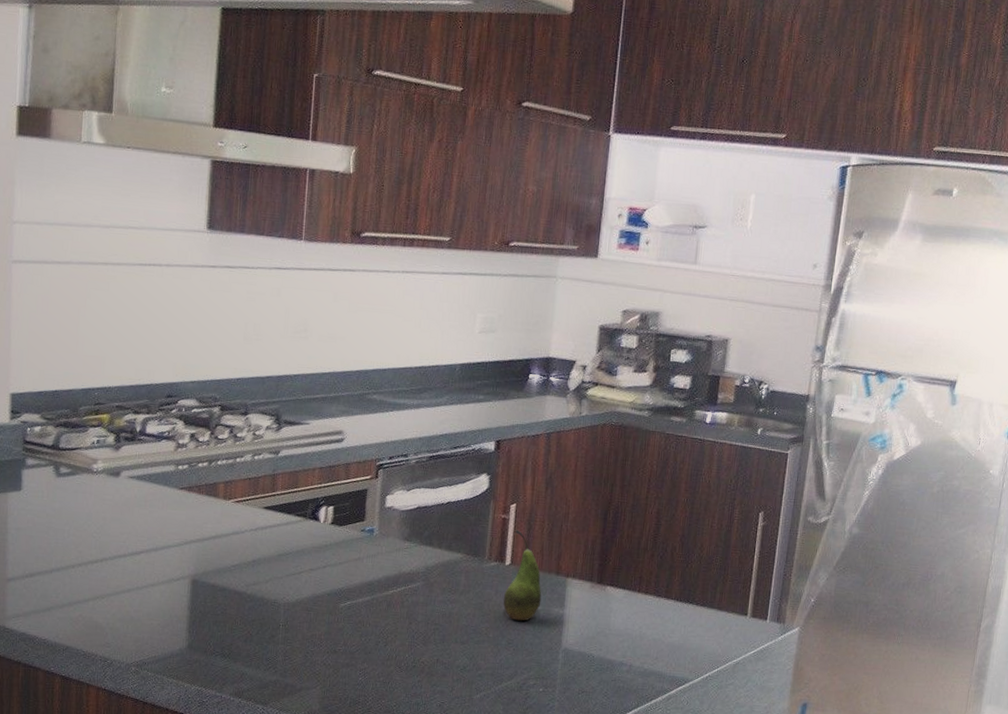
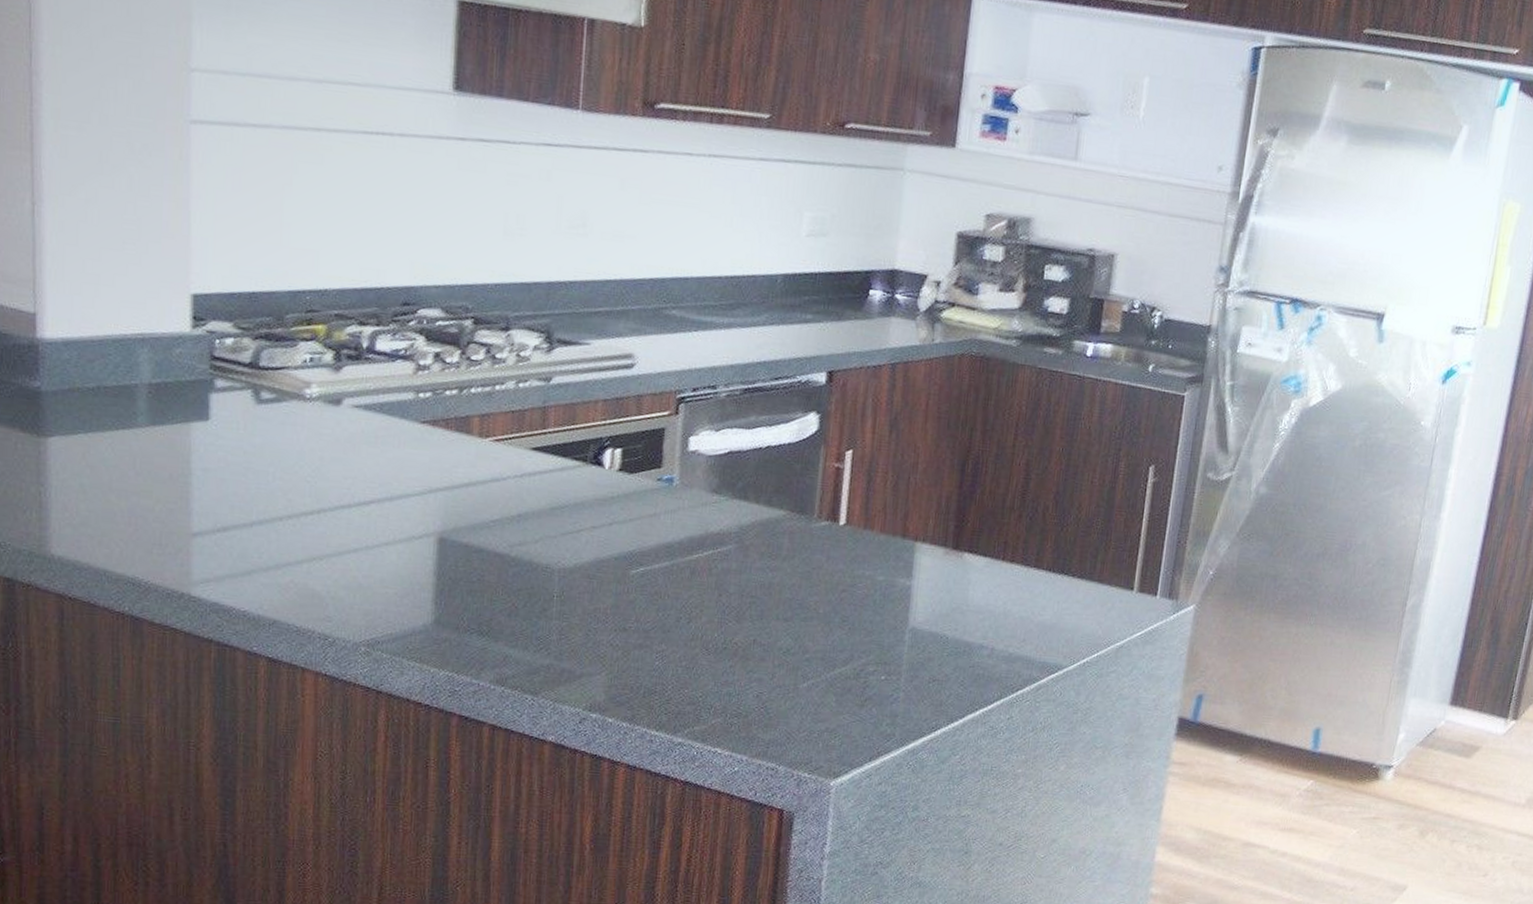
fruit: present [503,529,542,621] -> none [836,481,884,594]

